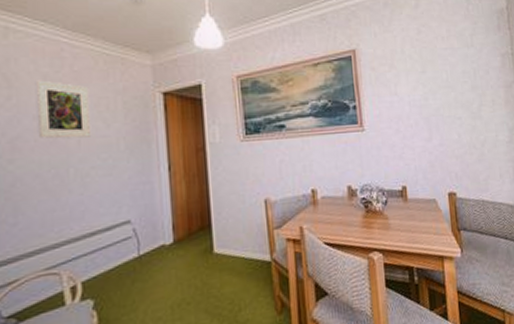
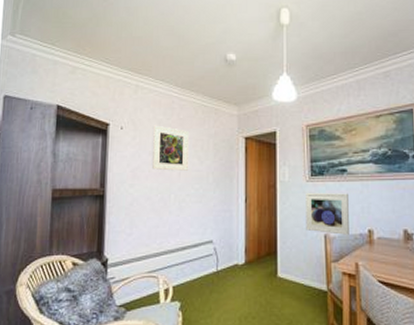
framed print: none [241,151,292,199] -> present [306,192,349,235]

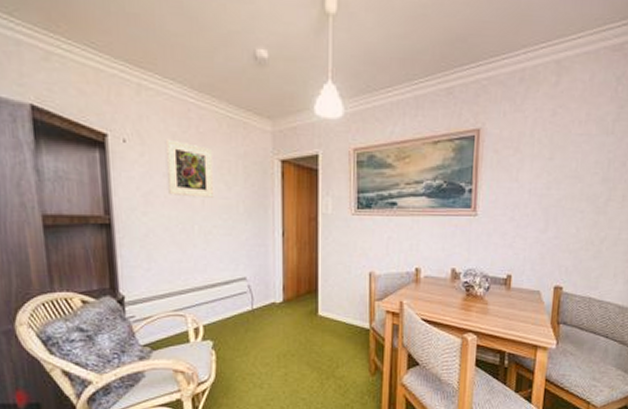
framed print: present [306,192,349,235] -> none [350,226,397,273]

